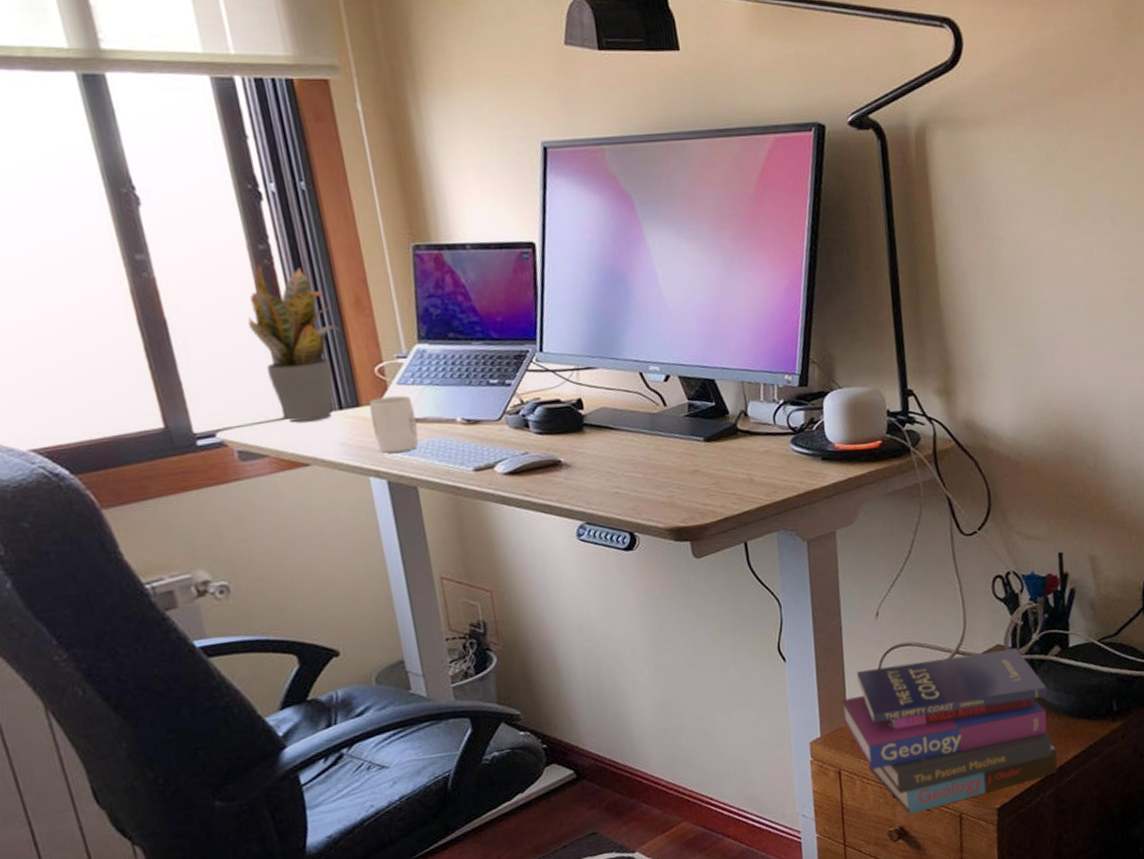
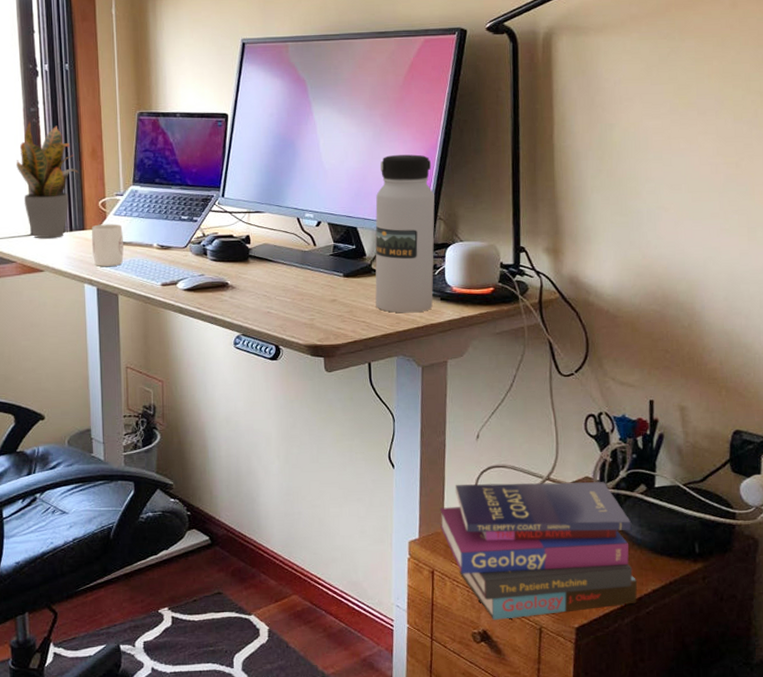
water bottle: none [734,284,814,480] -> present [375,154,435,313]

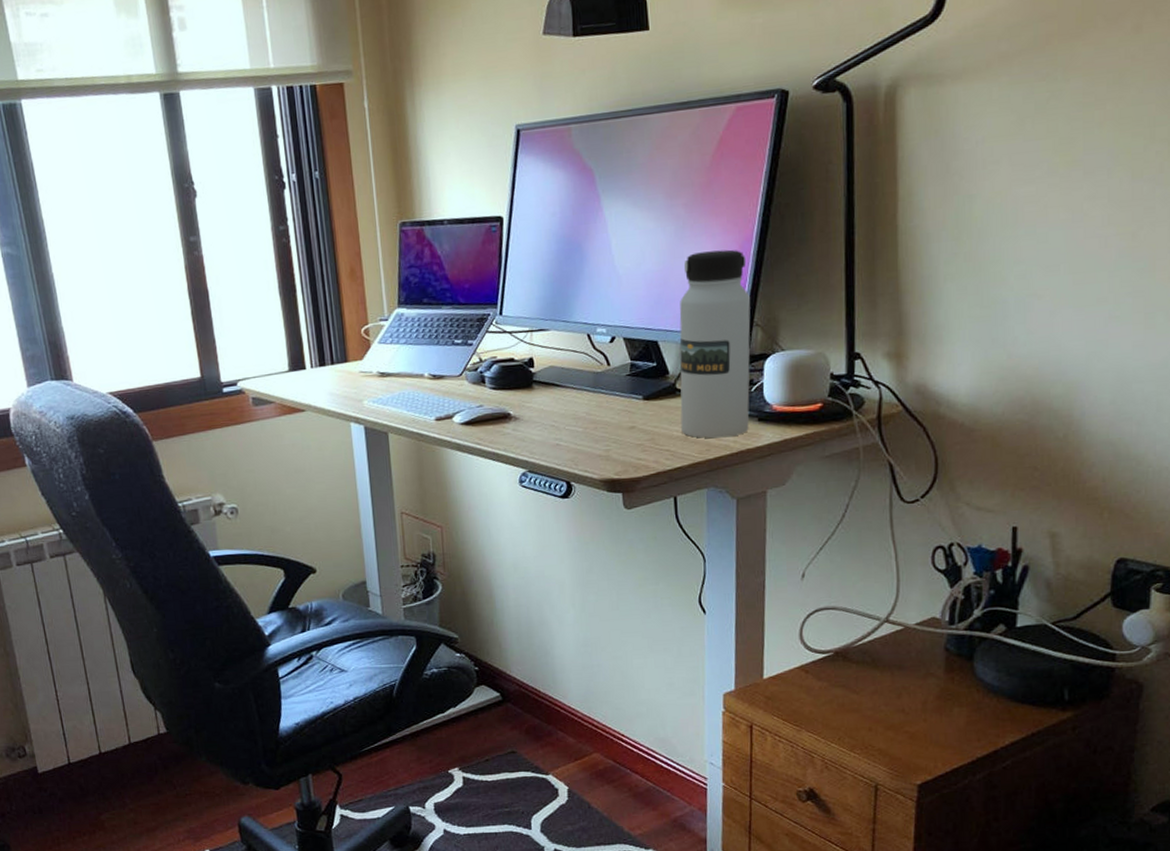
potted plant: present [16,121,78,239] -> none [267,241,337,375]
mug: present [91,224,124,267] -> none [355,353,392,403]
books: present [439,482,637,620] -> none [758,622,992,777]

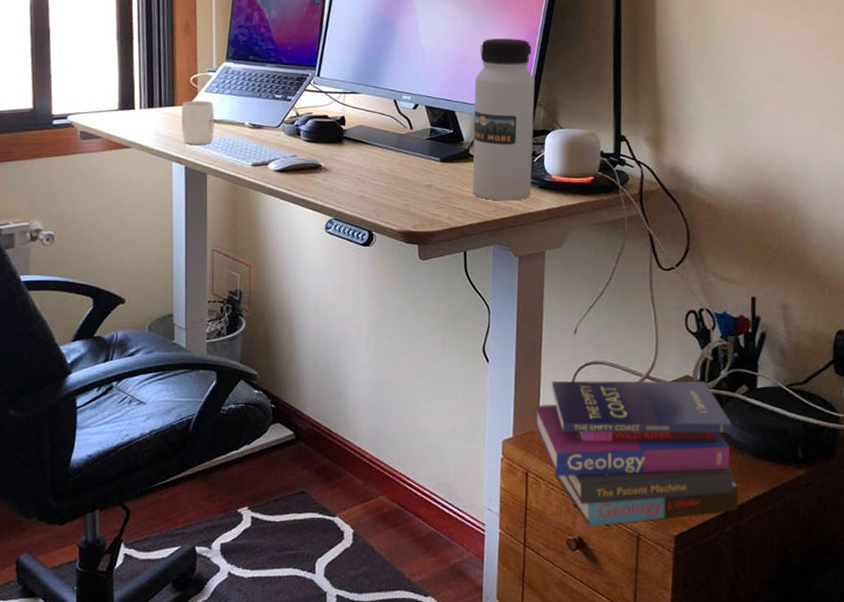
mug: none [355,353,392,403] -> present [181,100,214,144]
books: none [758,622,992,777] -> present [535,380,739,526]

